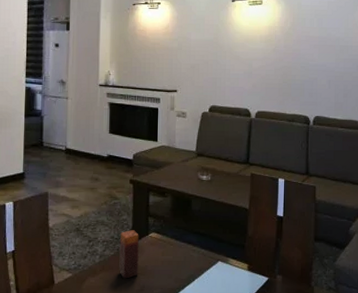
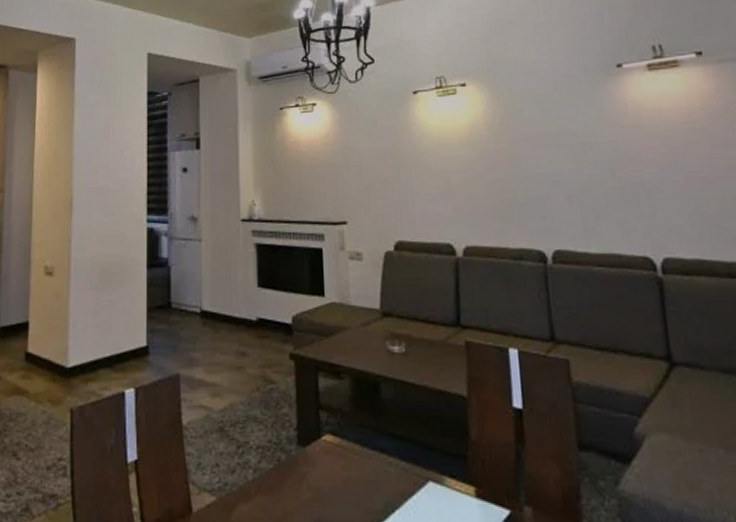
candle: present [119,230,139,279] -> none [280,430,310,507]

